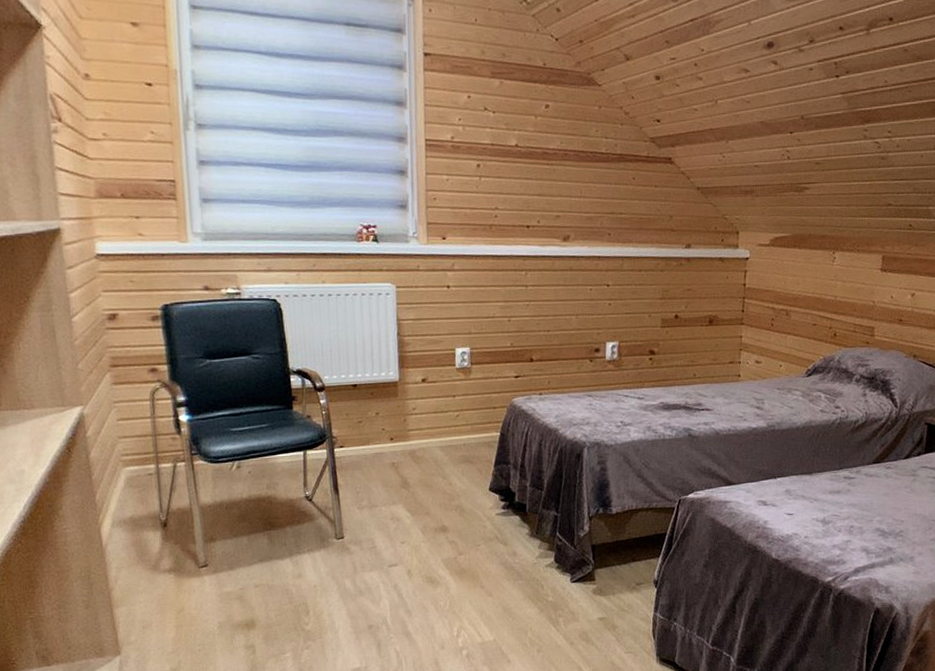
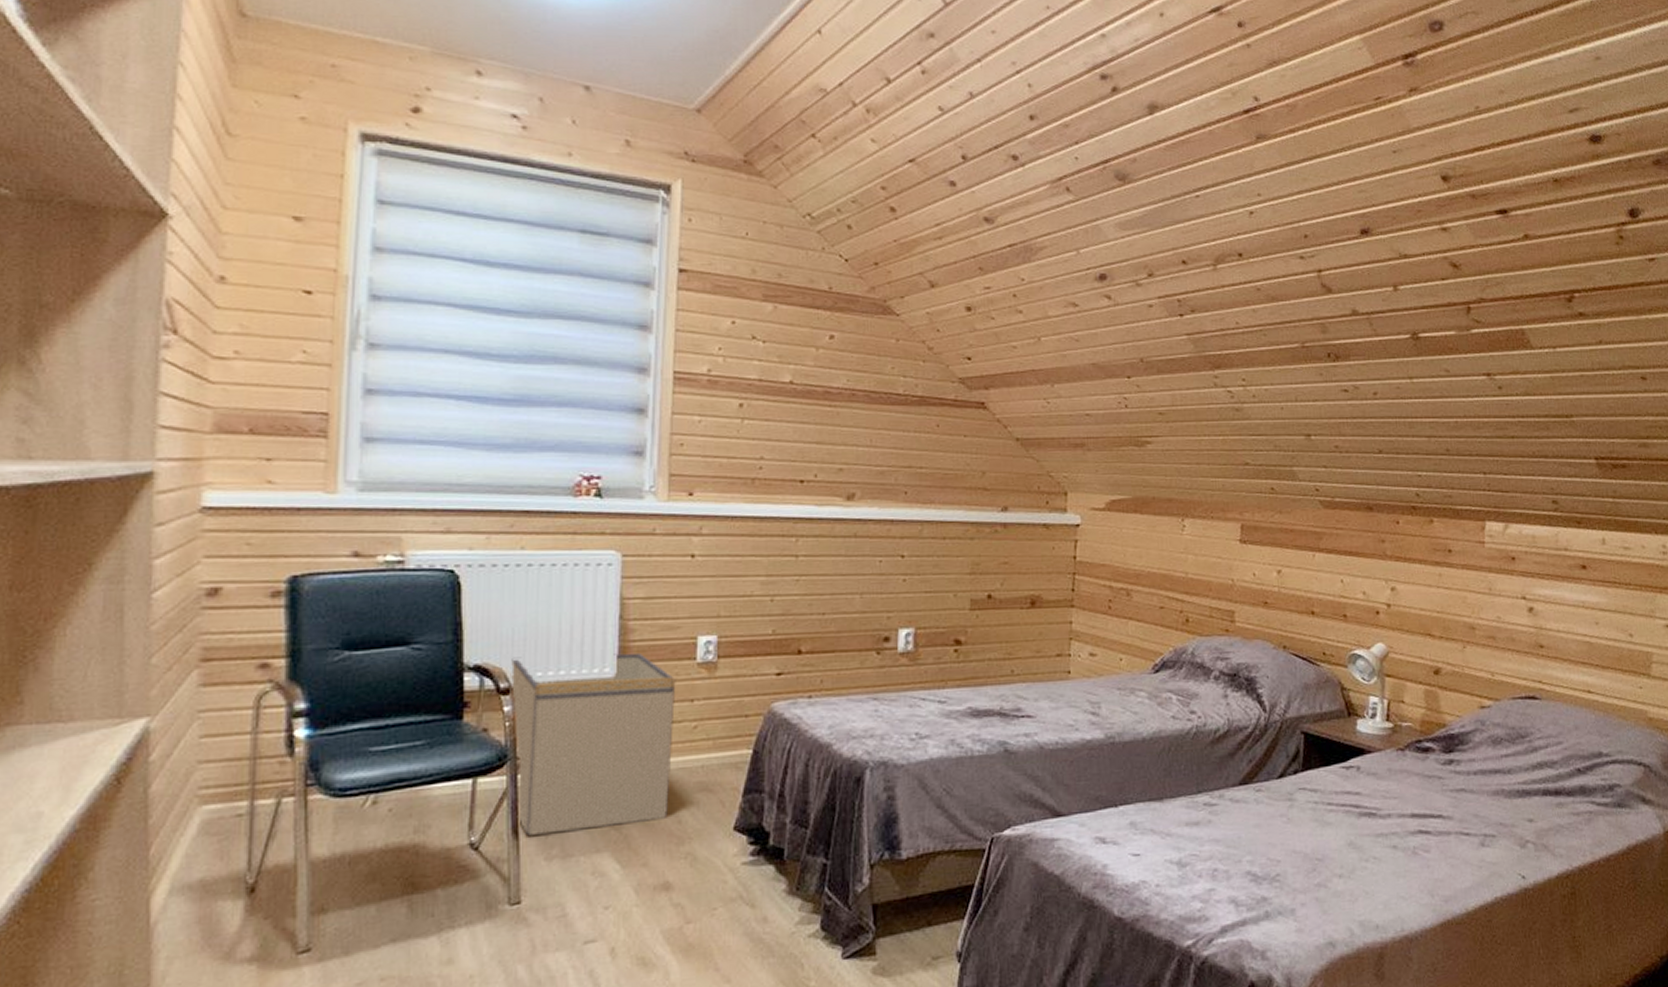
storage bin: none [323,361,442,492] -> present [510,653,676,835]

